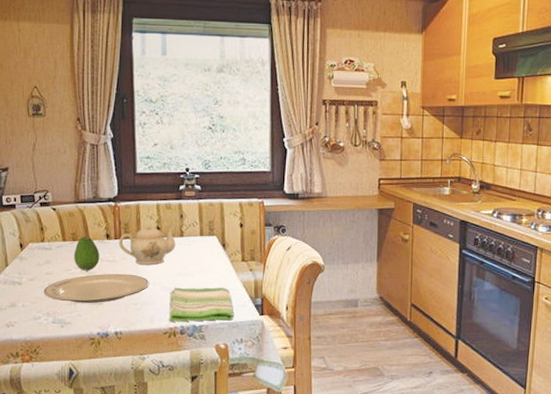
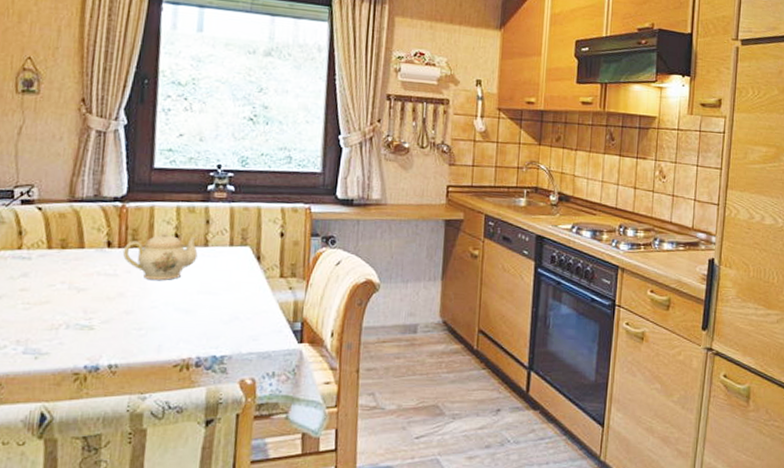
plate: present [43,273,150,304] -> none [14,290,160,329]
fruit: present [74,236,100,271] -> none [60,243,97,287]
dish towel: present [169,287,233,322] -> none [181,308,266,352]

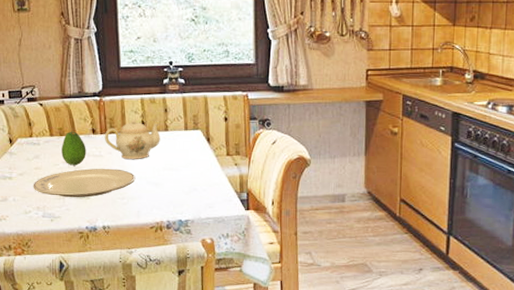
plate: none [14,290,160,329] -> present [33,168,136,198]
fruit: none [60,243,97,287] -> present [61,131,86,166]

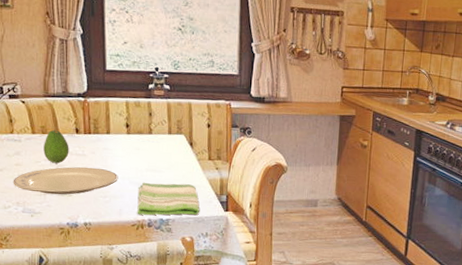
teapot: present [104,120,160,159] -> none [87,122,144,160]
dish towel: none [155,182,219,217] -> present [137,182,200,215]

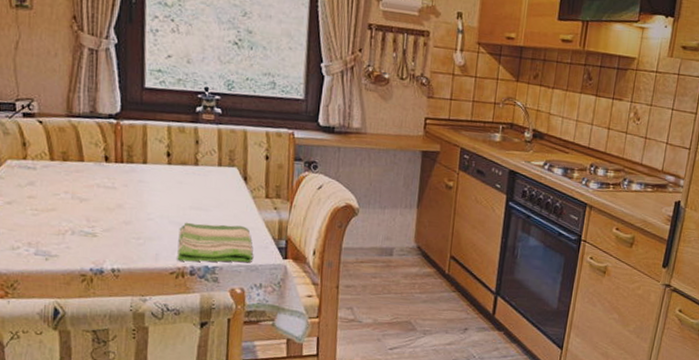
plate: present [13,167,119,195] -> none [24,201,156,235]
fruit: present [43,129,69,164] -> none [64,156,96,197]

